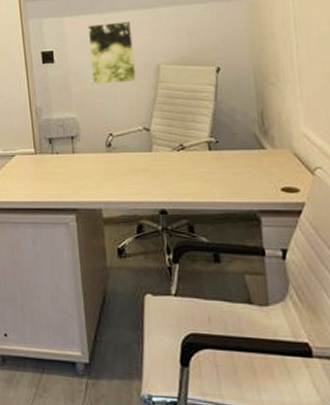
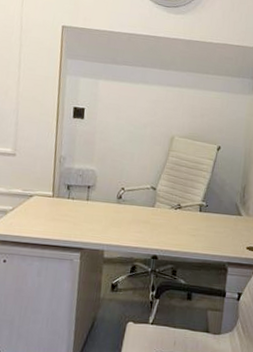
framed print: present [87,21,136,85] -> none [115,91,157,148]

